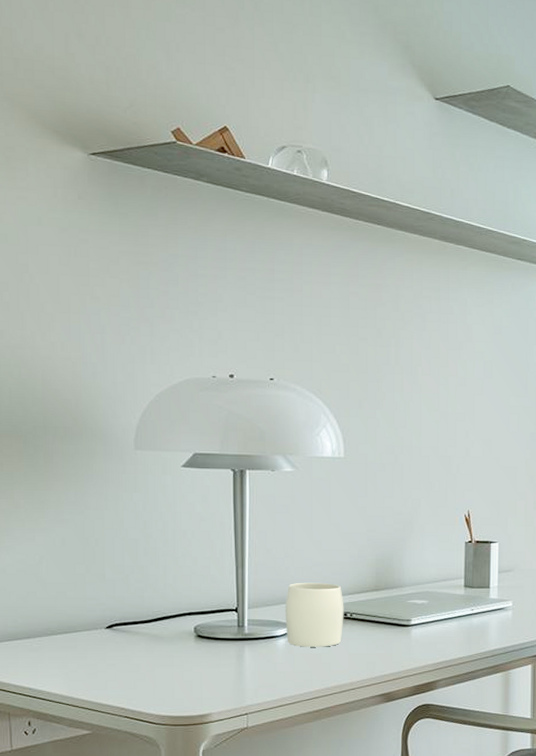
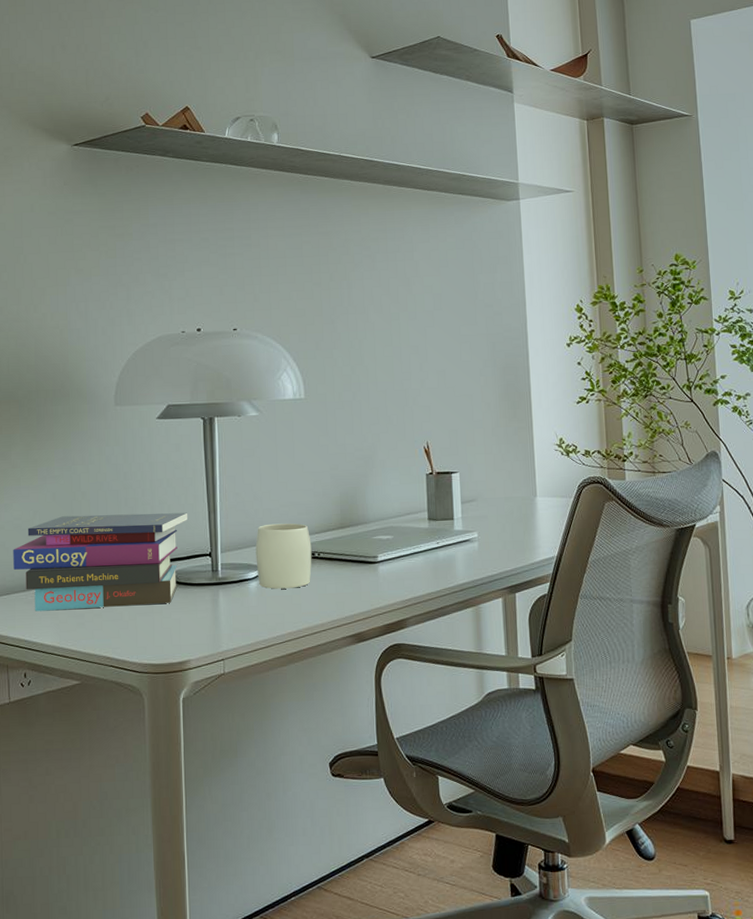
books: none [15,562,213,659] -> present [13,512,187,612]

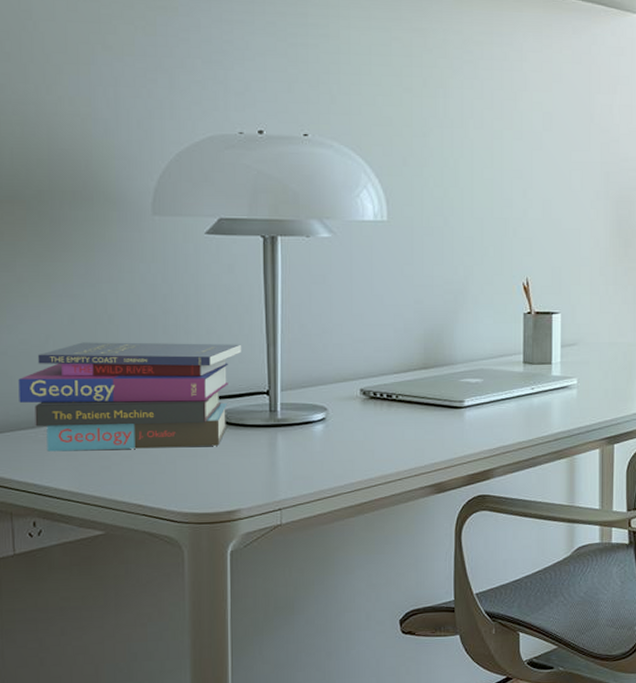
mug: present [255,523,312,589] -> none [322,360,389,433]

